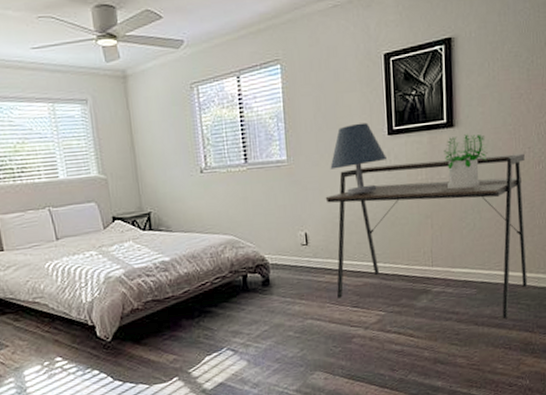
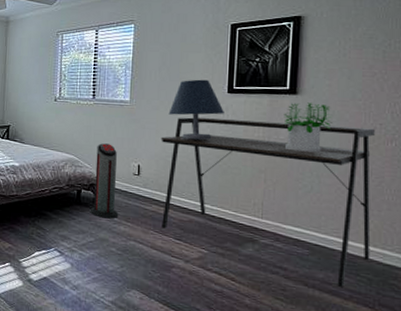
air purifier: none [257,214,292,302] -> present [91,143,119,219]

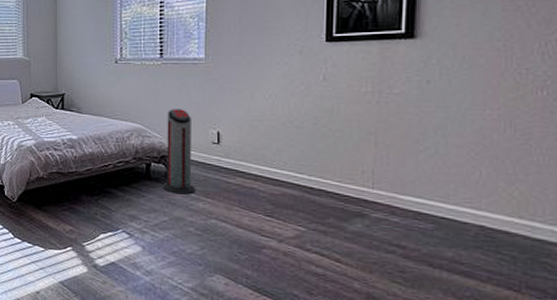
desk: present [161,117,375,287] -> none [244,72,519,267]
table lamp: present [168,79,224,141] -> none [252,27,322,100]
potted plant: present [284,102,332,153] -> none [398,47,462,108]

